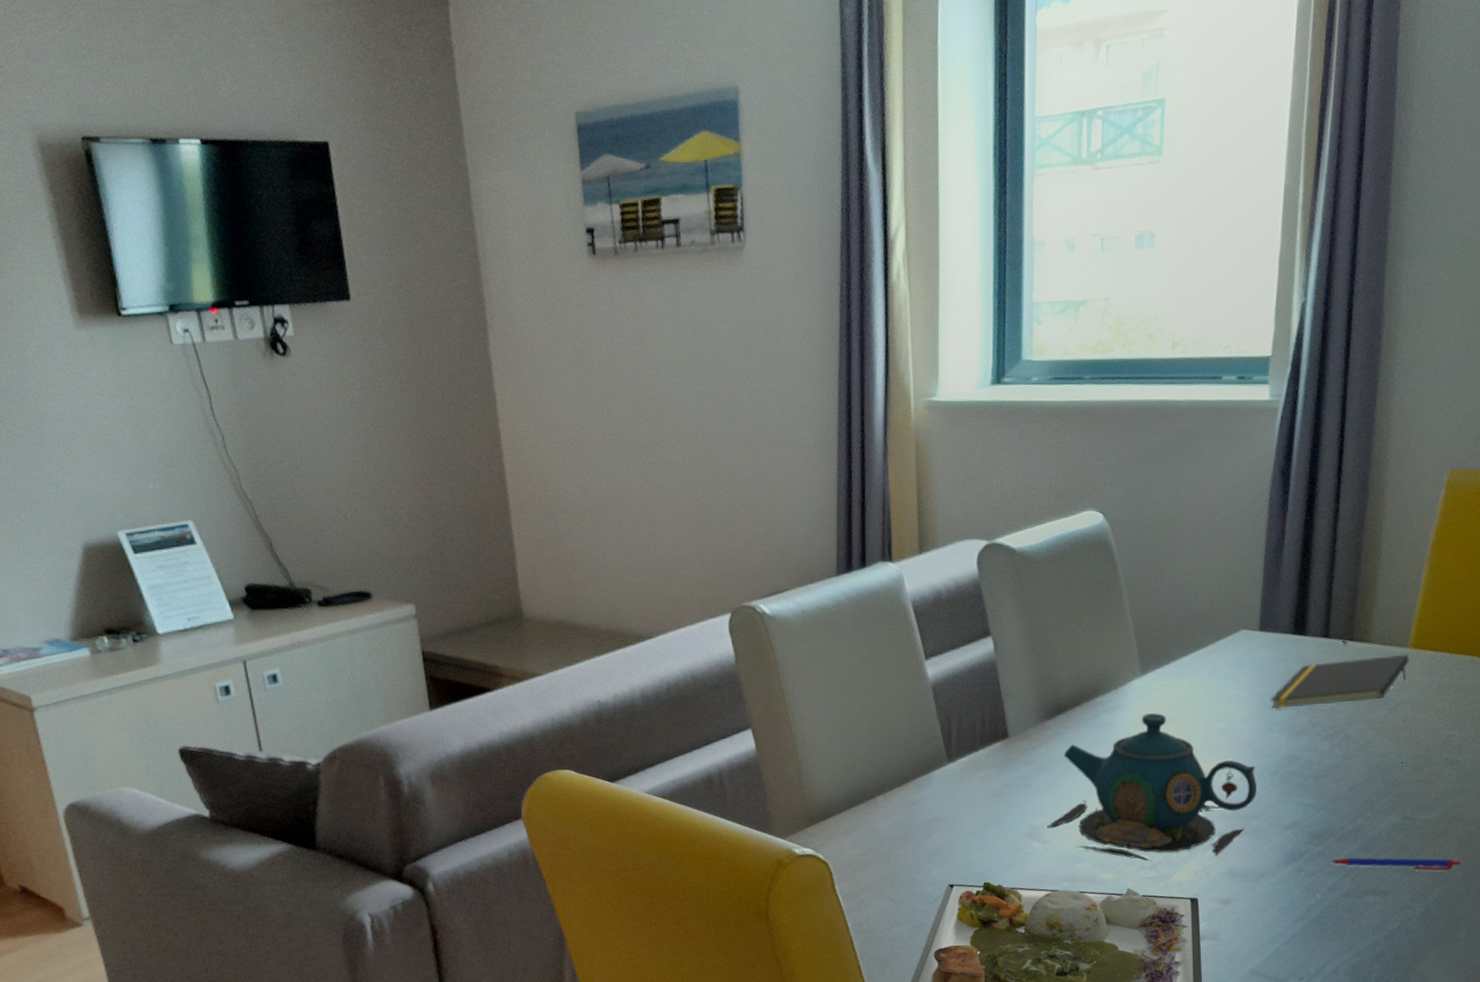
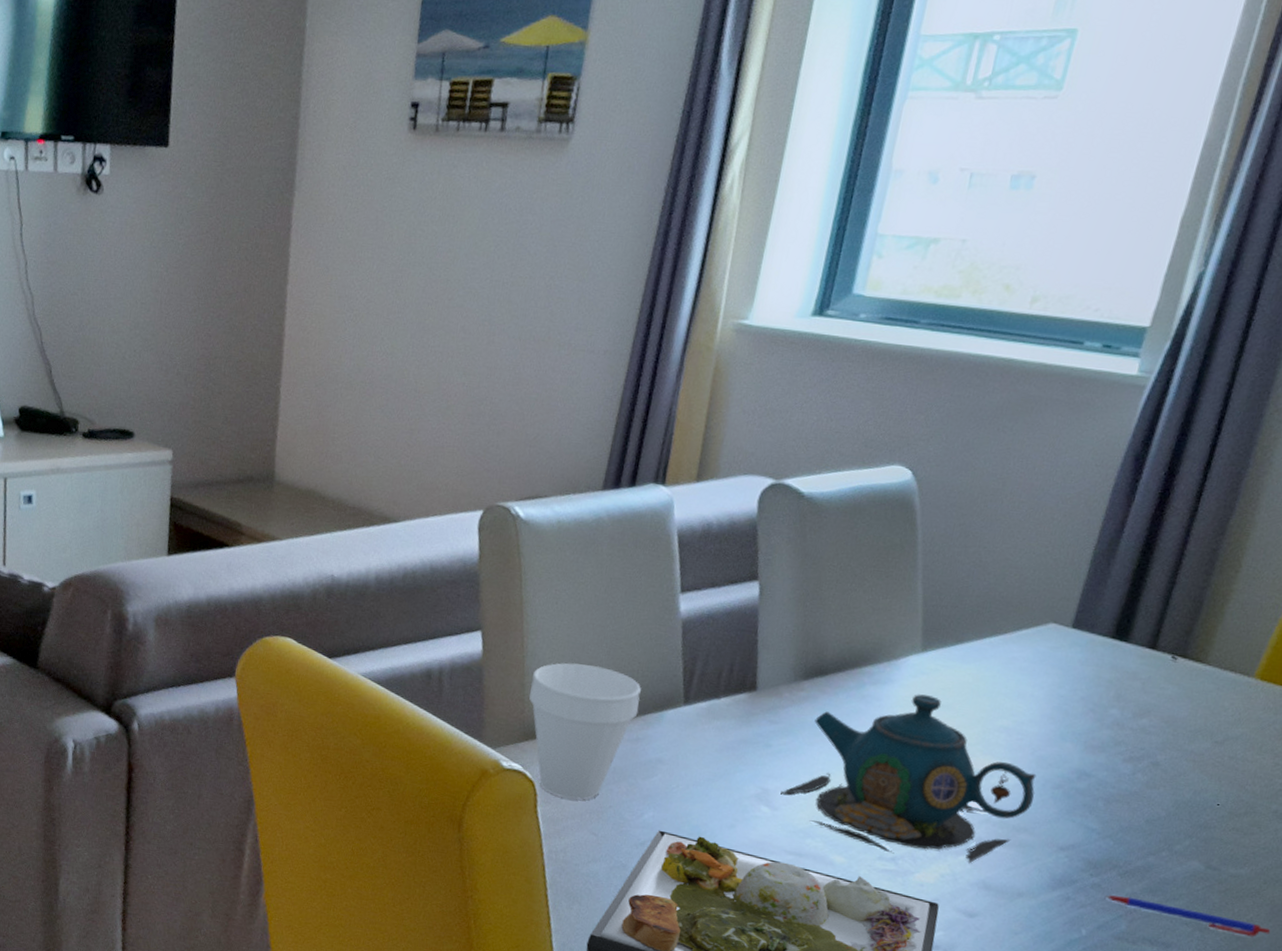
cup: none [807,741,909,872] -> present [528,663,641,800]
notepad: present [1271,654,1409,709] -> none [1069,674,1252,729]

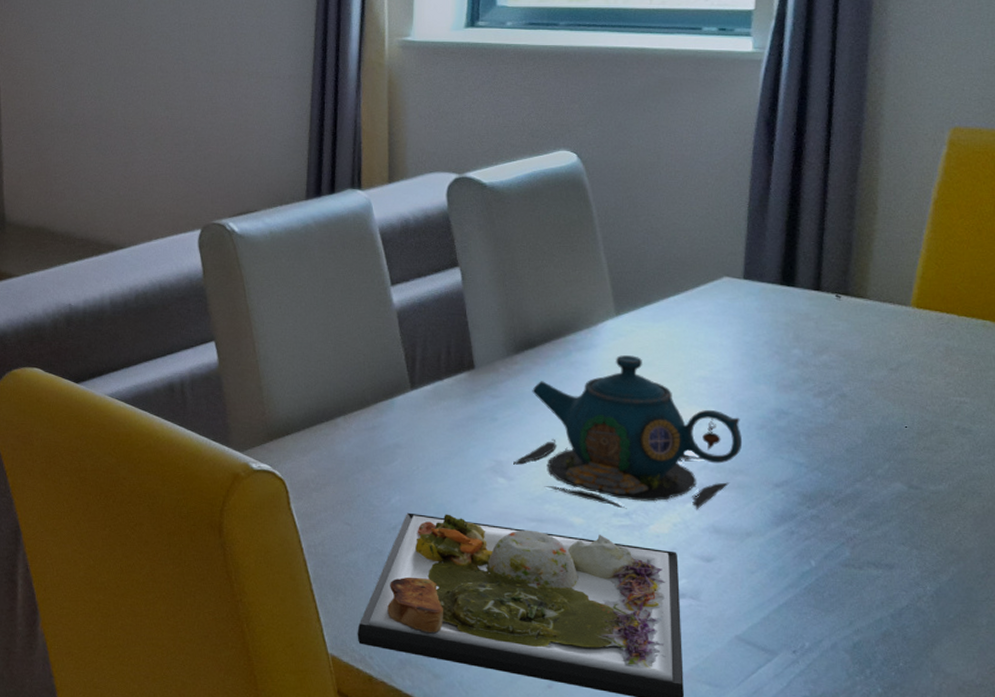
cup: present [528,663,641,800] -> none [267,362,370,493]
pen: present [1105,895,1271,937] -> none [825,524,979,549]

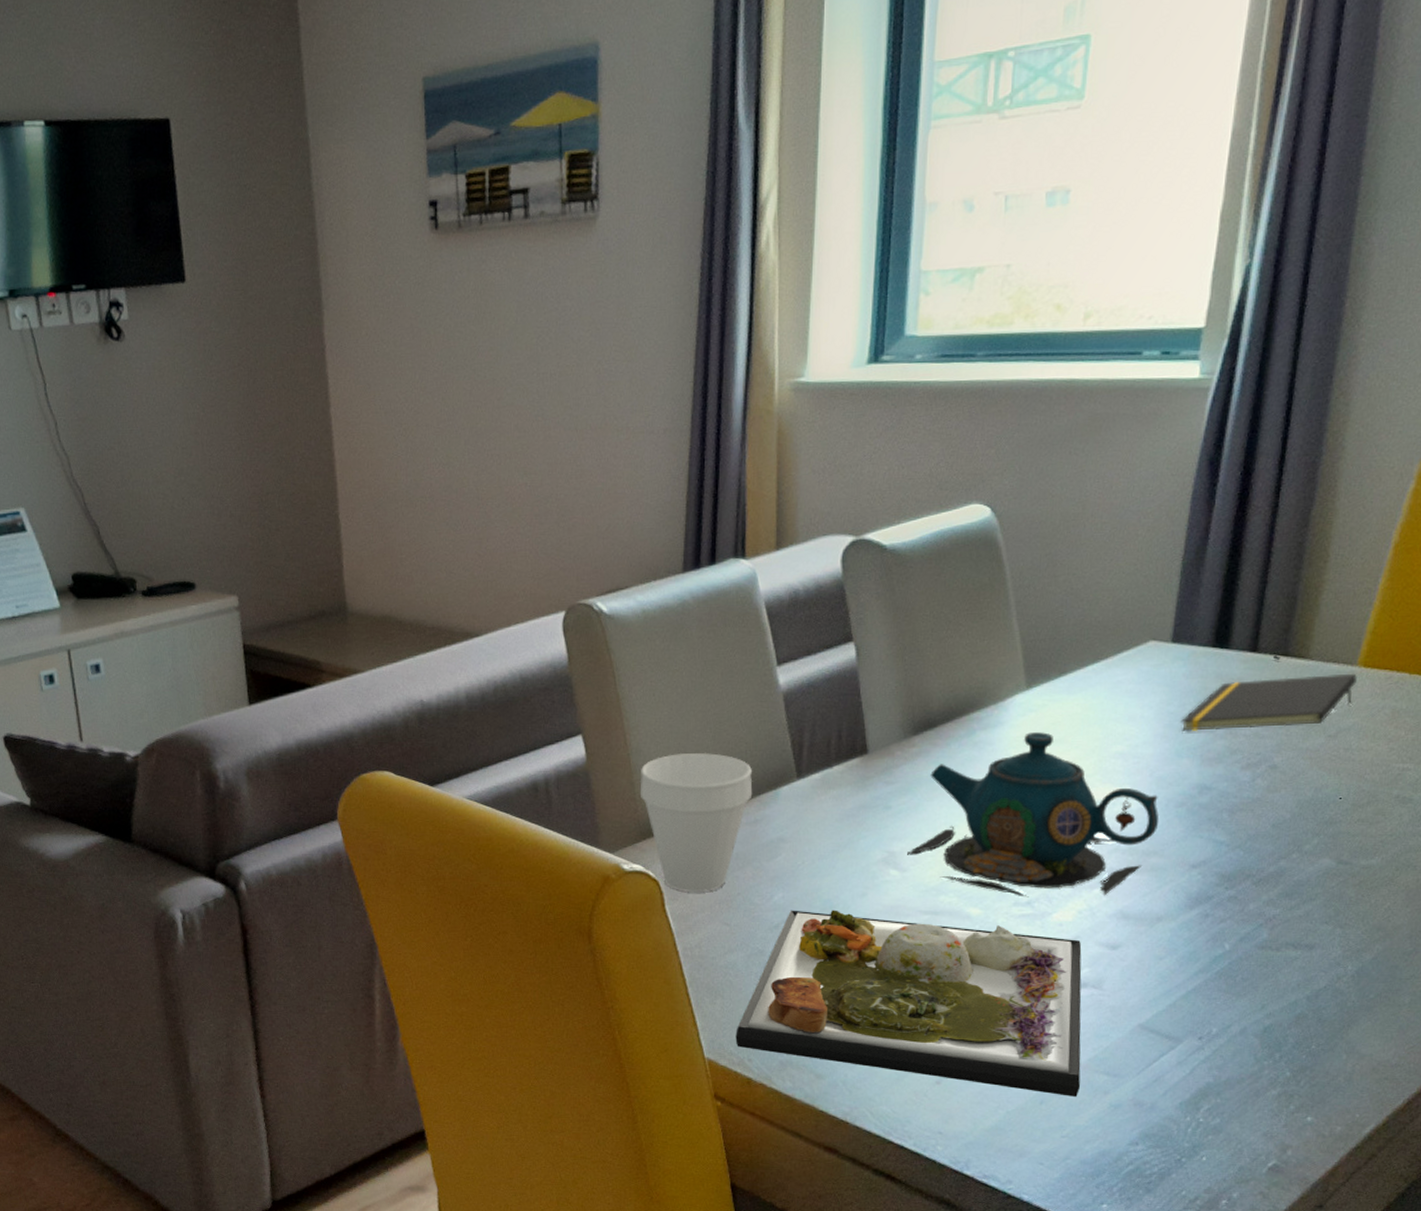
cup: none [267,362,370,493] -> present [639,752,753,893]
notepad: none [757,313,911,360] -> present [1181,673,1357,731]

